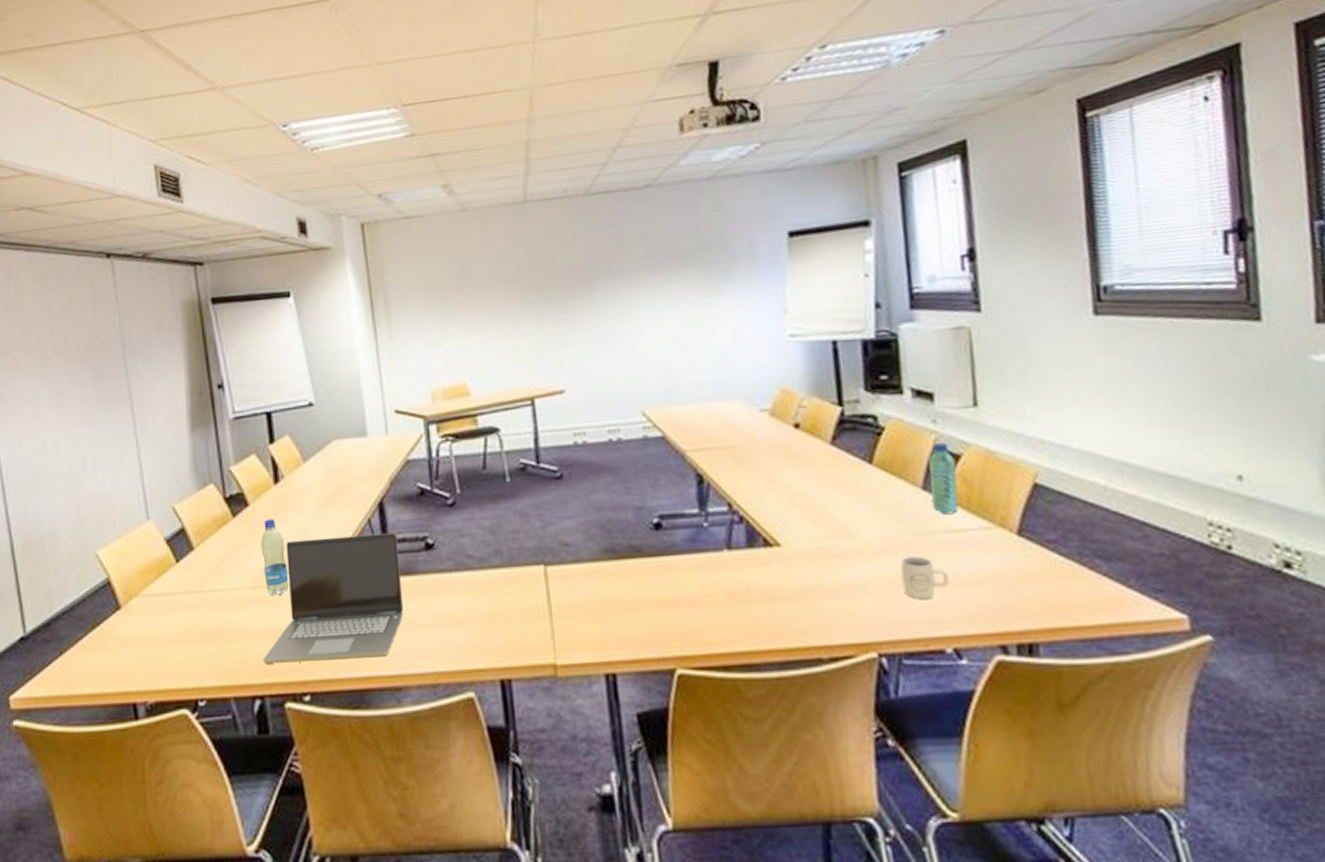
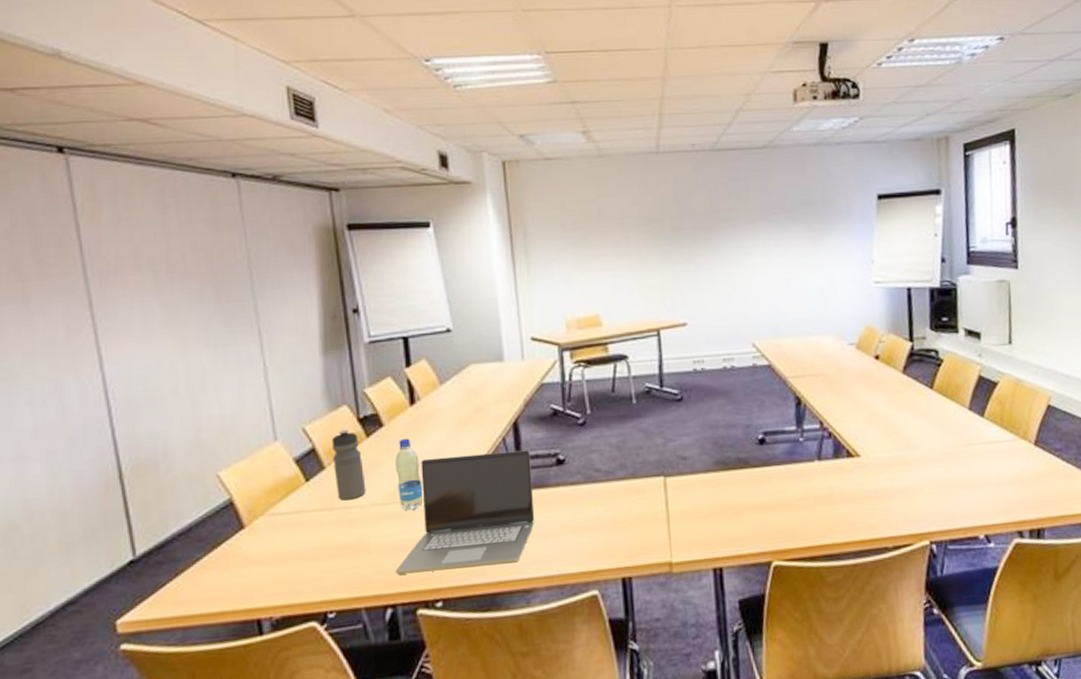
water bottle: none [199,509,233,583] -> present [331,429,366,501]
mug: present [900,556,949,600] -> none [949,463,984,498]
water bottle: present [928,443,959,514] -> none [974,373,995,429]

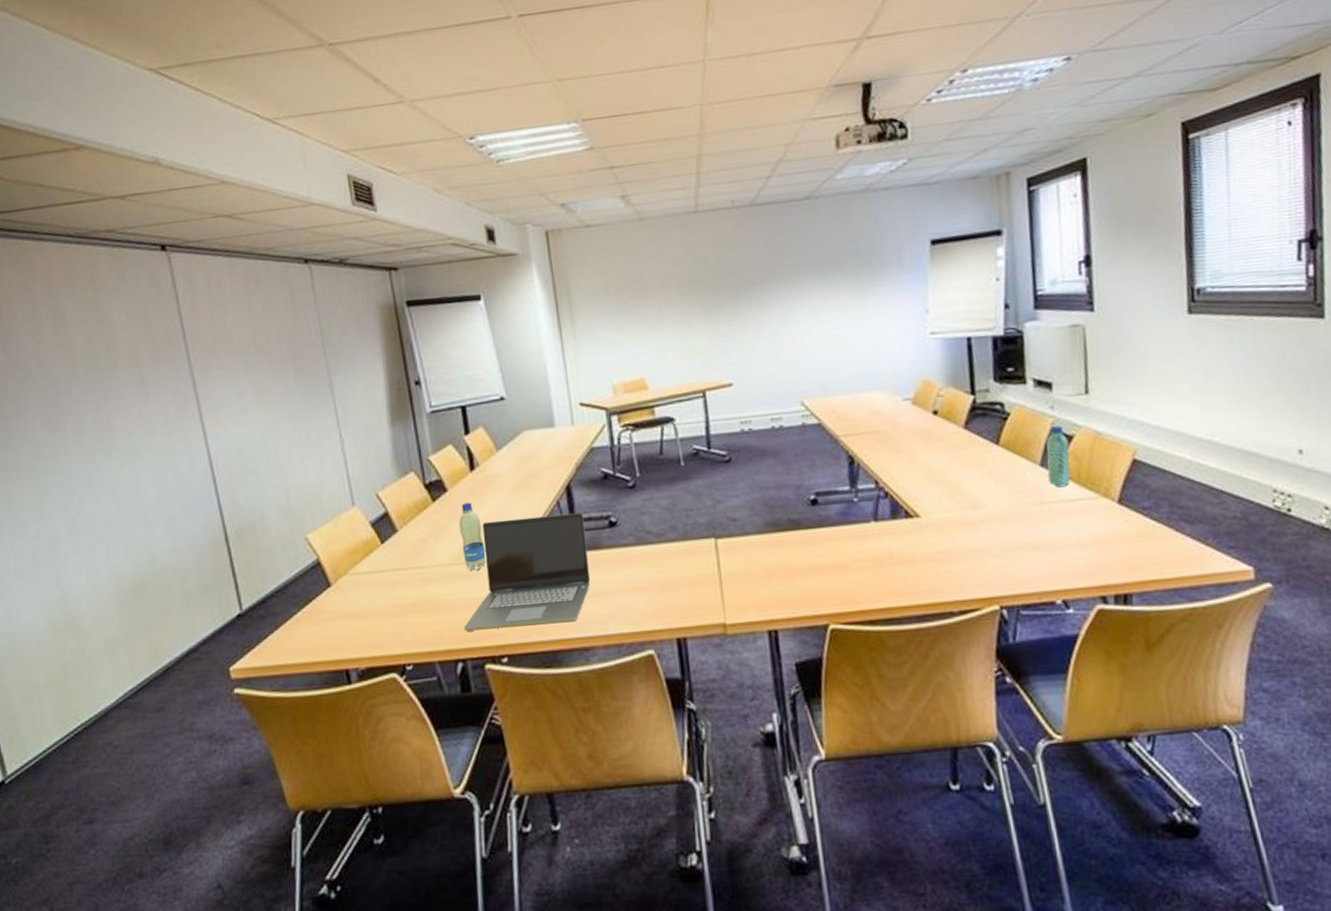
water bottle: present [331,429,366,501] -> none [402,494,435,561]
water bottle: none [974,373,995,429] -> present [1046,426,1070,487]

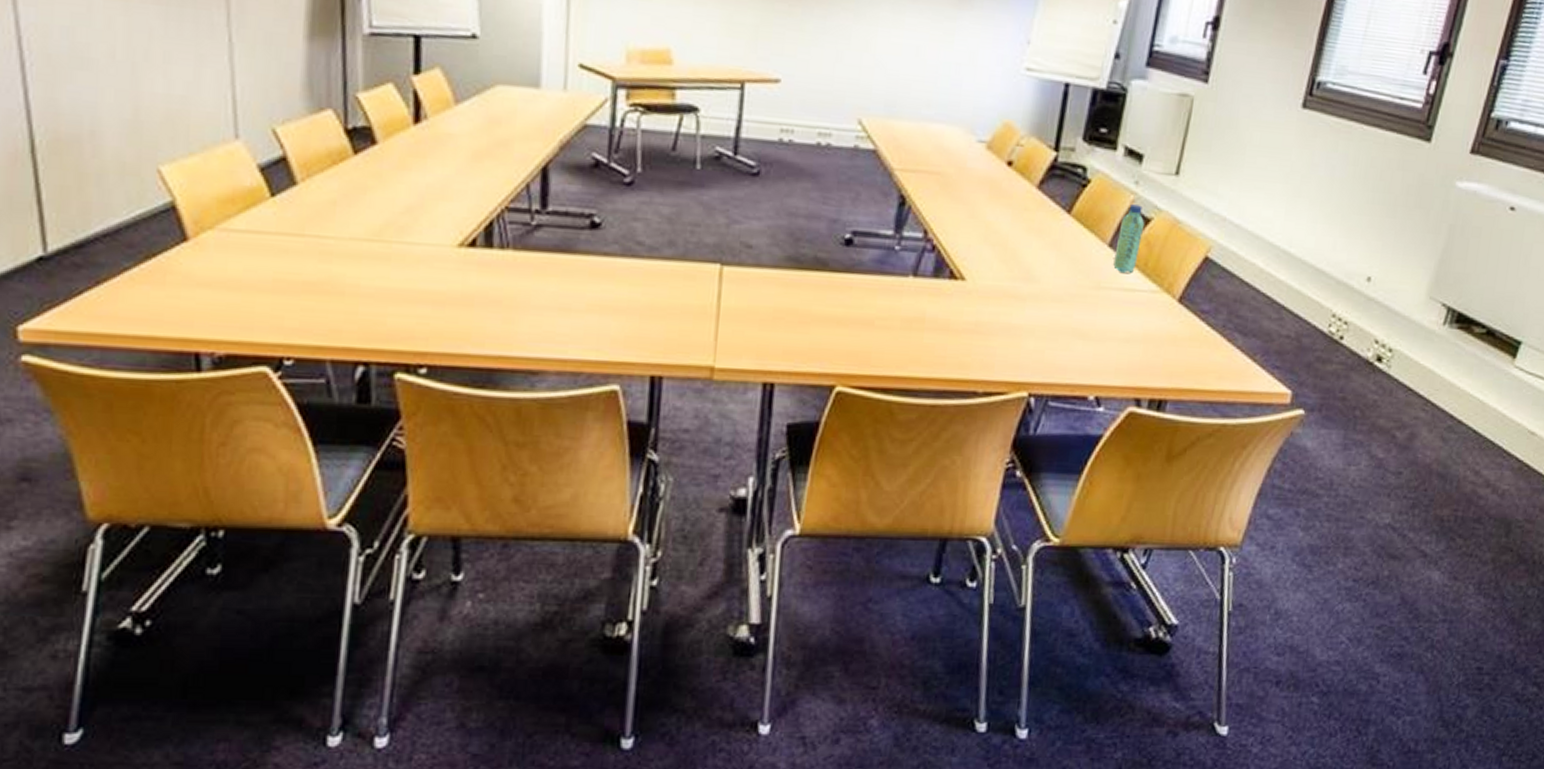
bottle: present [459,502,487,571] -> none [386,163,419,253]
laptop: present [463,513,591,631] -> none [372,193,559,337]

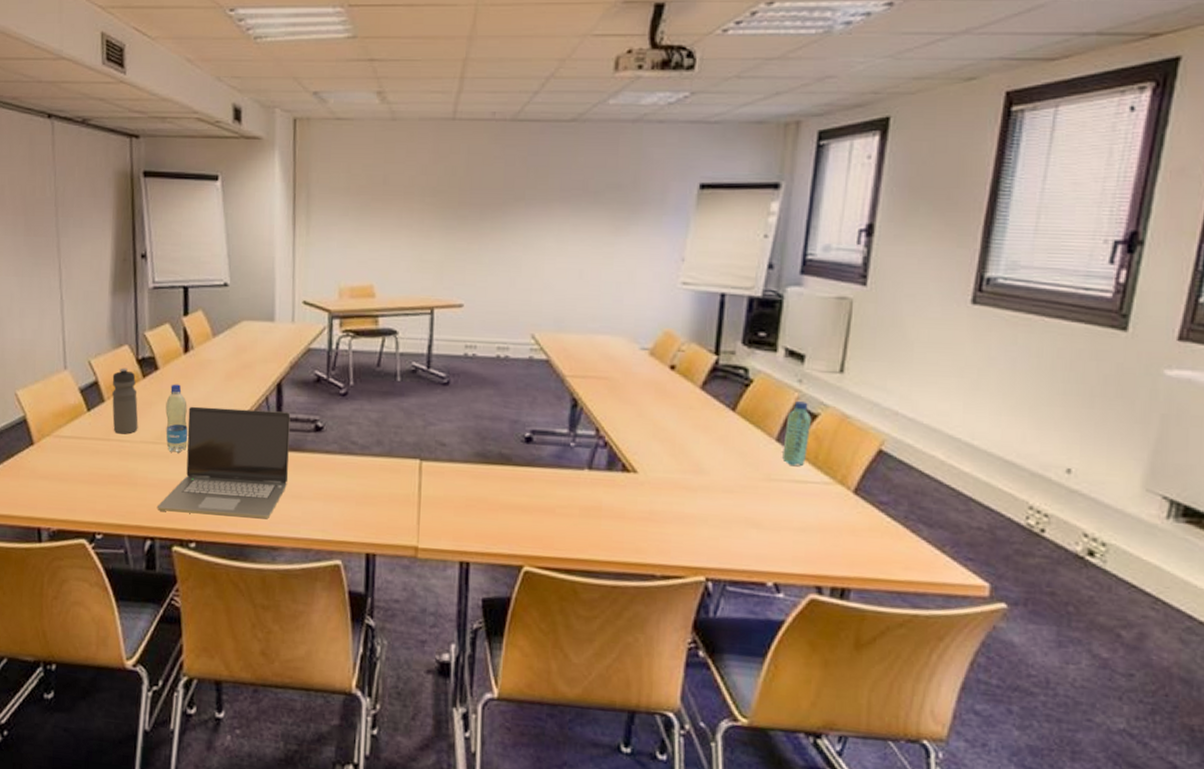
water bottle: none [308,139,347,229] -> present [112,367,139,434]
laptop: none [372,193,559,337] -> present [156,406,291,519]
bottle: none [386,163,419,253] -> present [165,384,188,453]

